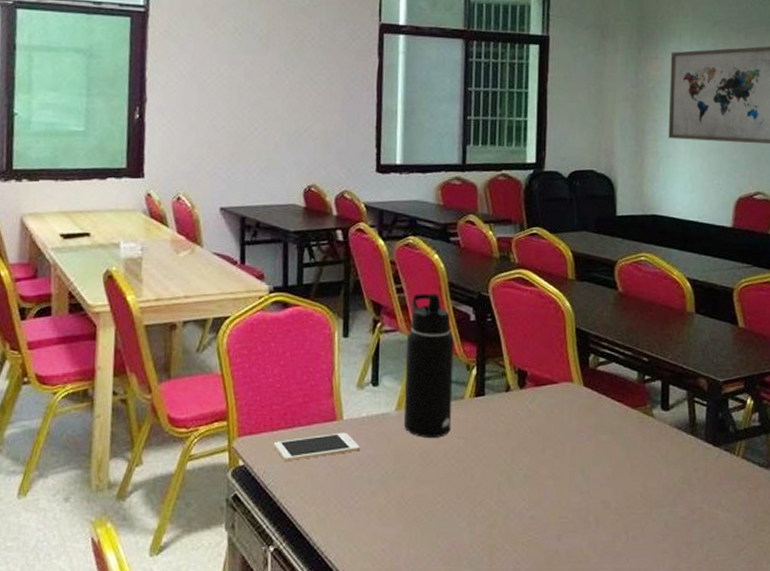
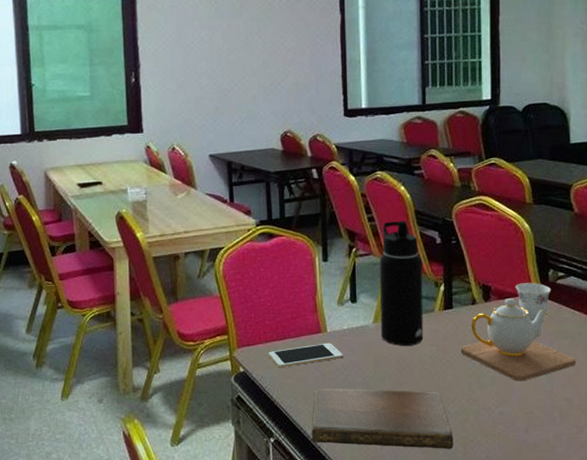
notebook: none [317,486,479,559] -> present [311,388,454,449]
teapot: none [491,385,614,481] -> present [460,298,576,381]
teacup: none [553,368,592,412] -> present [515,283,552,322]

